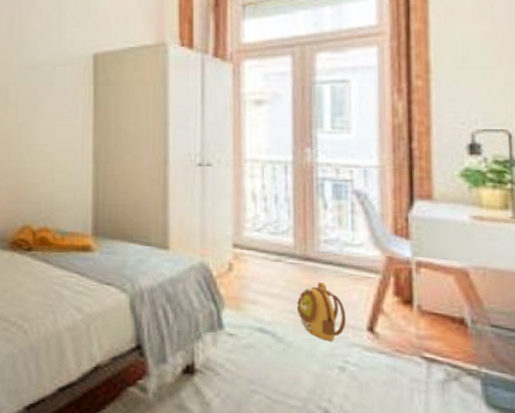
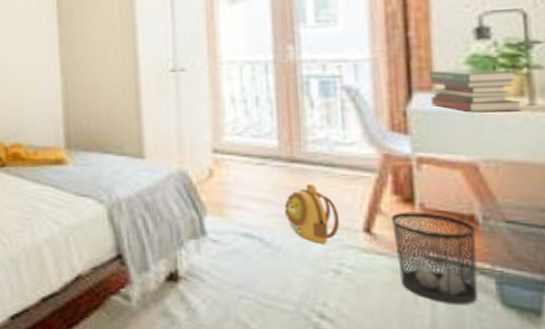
waste bin: none [391,312,466,404] -> present [390,212,478,304]
books: none [428,180,506,223] -> present [428,68,522,113]

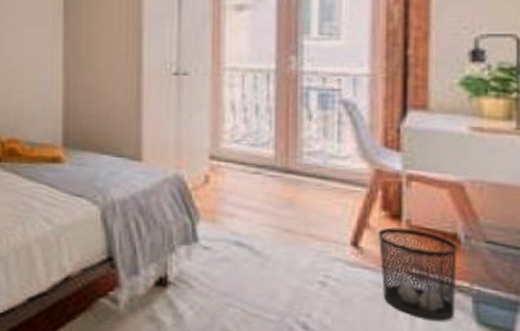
backpack: present [285,184,340,244] -> none [277,196,329,256]
books: present [428,68,522,113] -> none [423,89,509,135]

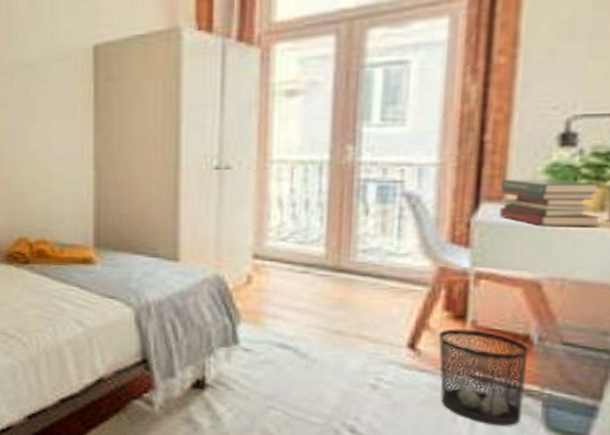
books: none [423,89,509,135] -> present [500,179,600,228]

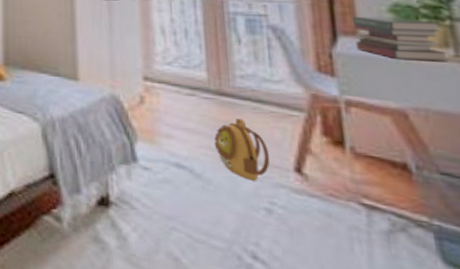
backpack: none [325,296,384,358] -> present [214,118,270,181]
waste bin: present [438,328,529,426] -> none [321,154,417,258]

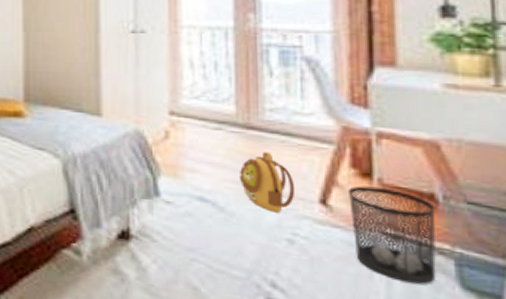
waste bin: none [321,154,417,258] -> present [347,185,436,284]
books: present [351,16,448,62] -> none [390,46,487,92]

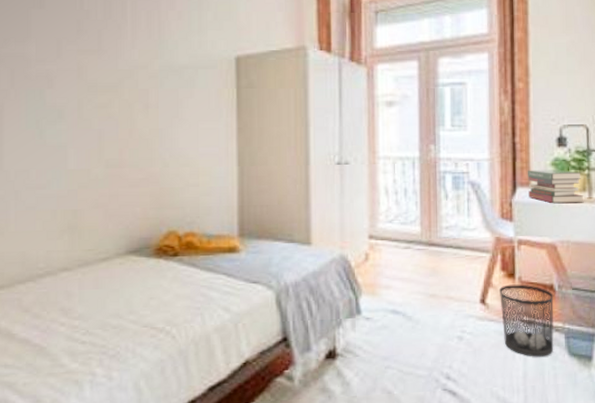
backpack: present [240,152,296,213] -> none [424,264,464,315]
books: none [390,46,487,92] -> present [527,169,584,204]

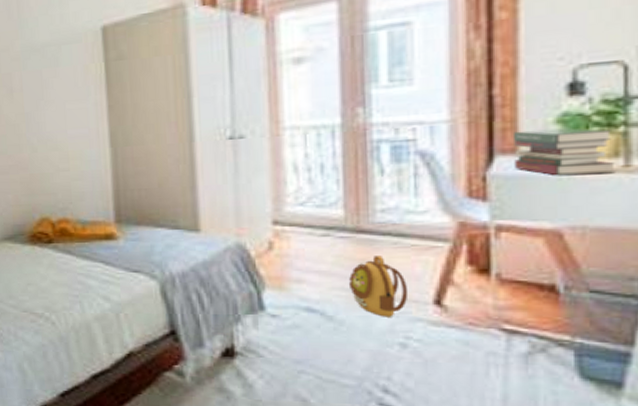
backpack: none [424,264,464,315] -> present [349,256,409,317]
waste bin: present [498,284,554,357] -> none [463,282,556,377]

